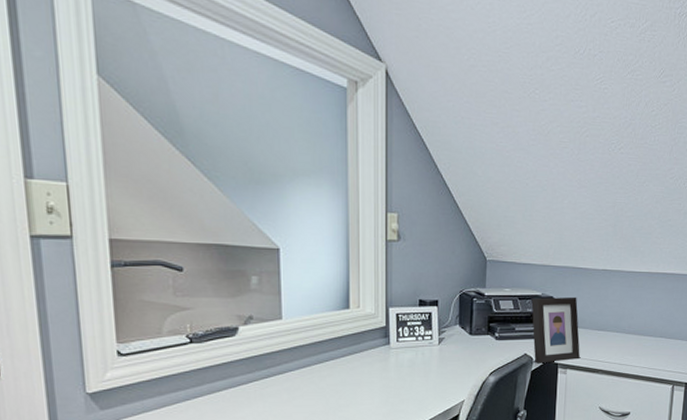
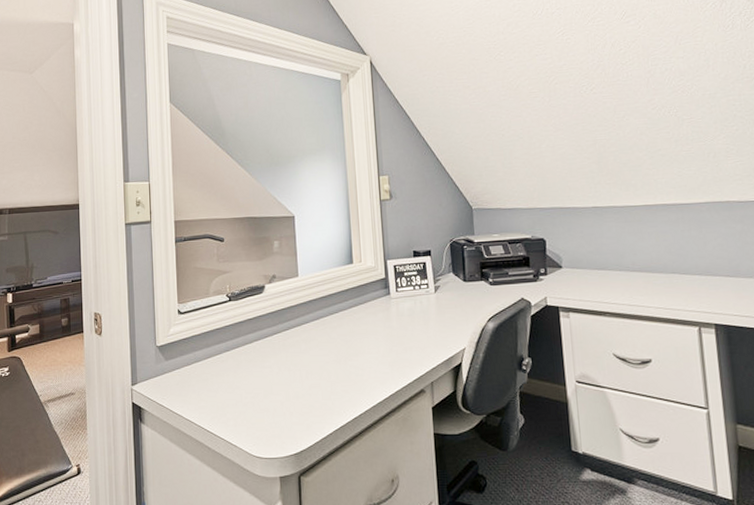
picture frame: present [531,296,580,364] -> none [521,237,582,308]

